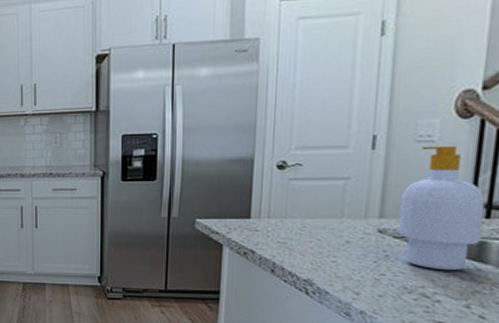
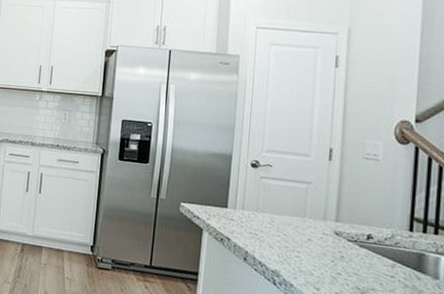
soap bottle: present [398,145,485,271] -> none [352,163,422,278]

